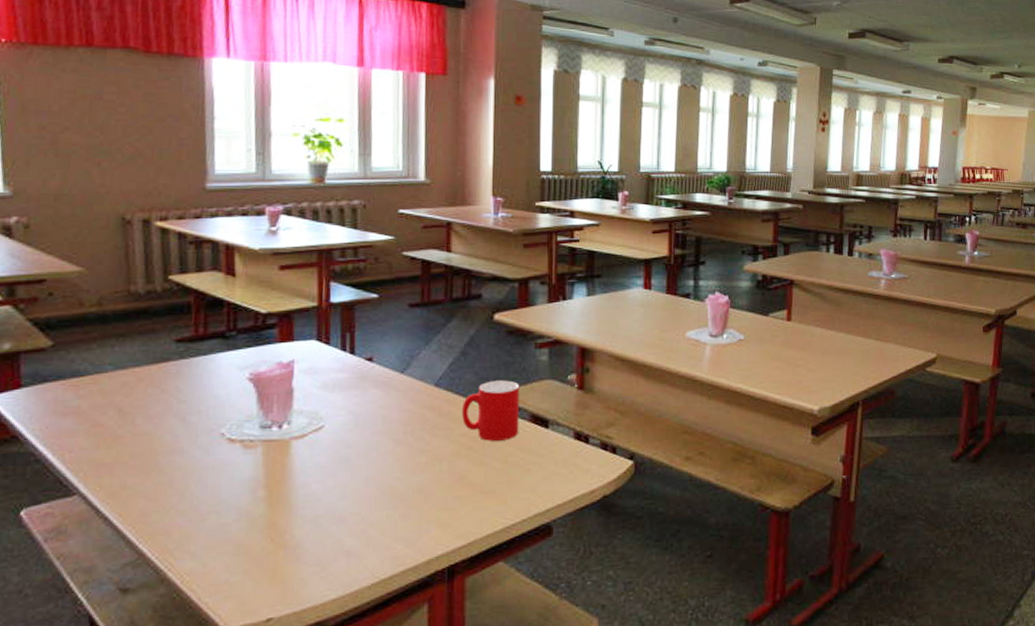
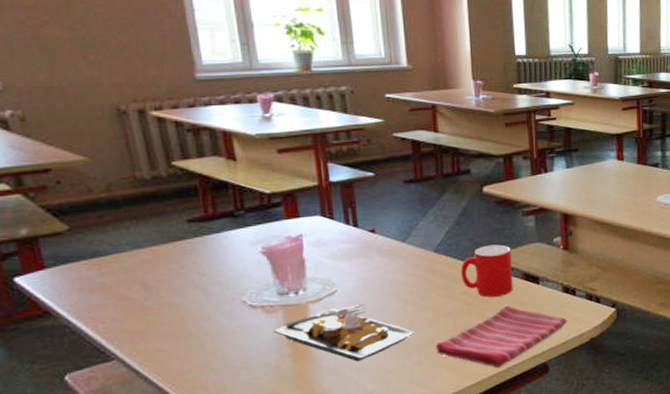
plate: none [250,443,406,511] -> present [273,304,416,362]
dish towel: none [425,452,577,526] -> present [435,305,567,368]

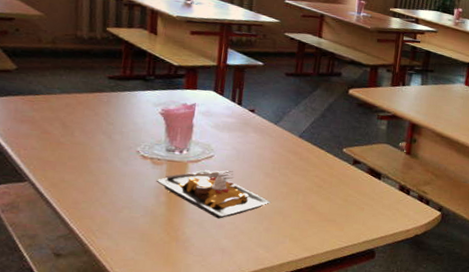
dish towel: present [435,305,567,368] -> none [284,193,398,246]
cup: present [461,244,513,297] -> none [317,139,363,185]

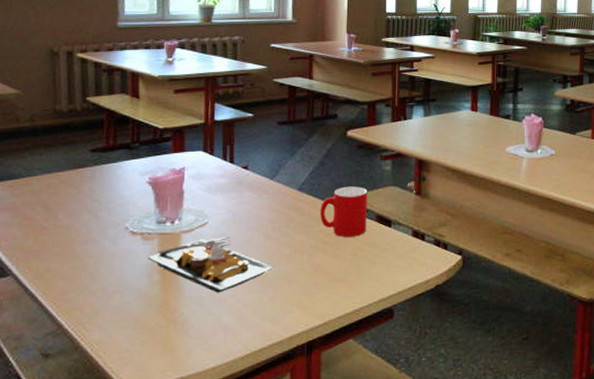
cup: none [317,139,363,185] -> present [320,186,368,237]

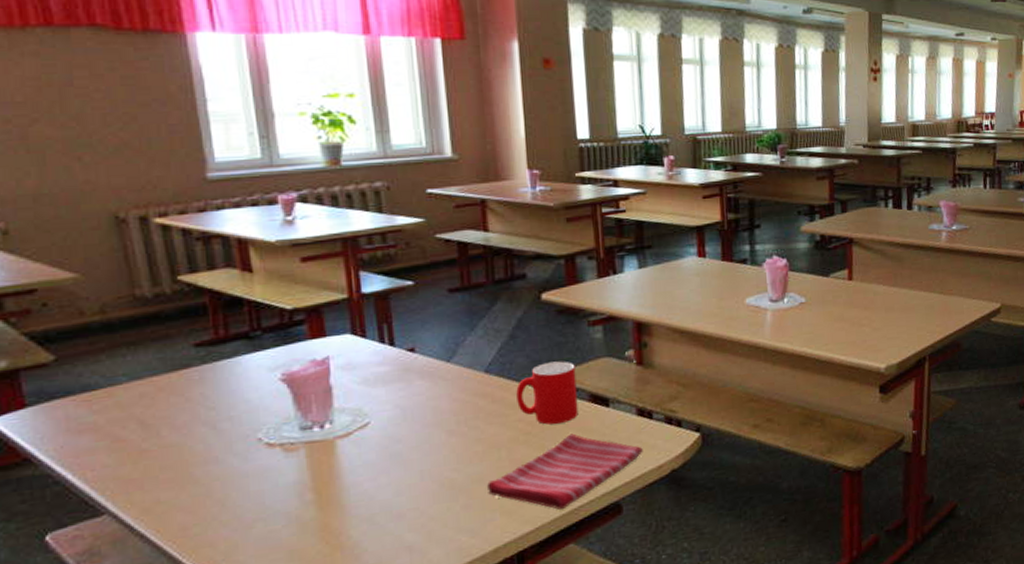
plate: present [148,237,274,293] -> none [294,438,464,508]
dish towel: none [289,246,415,309] -> present [486,433,643,510]

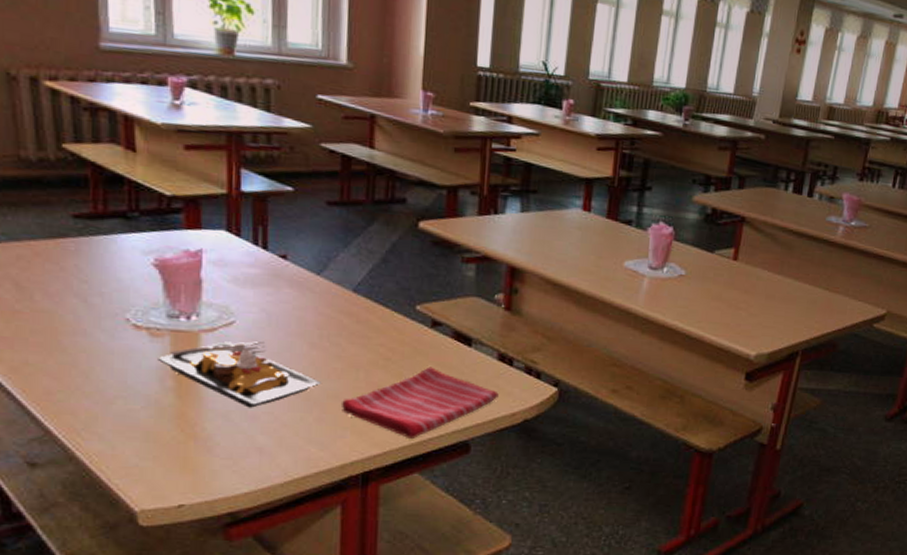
plate: none [294,438,464,508] -> present [157,341,321,408]
cup: present [516,361,579,425] -> none [381,292,443,355]

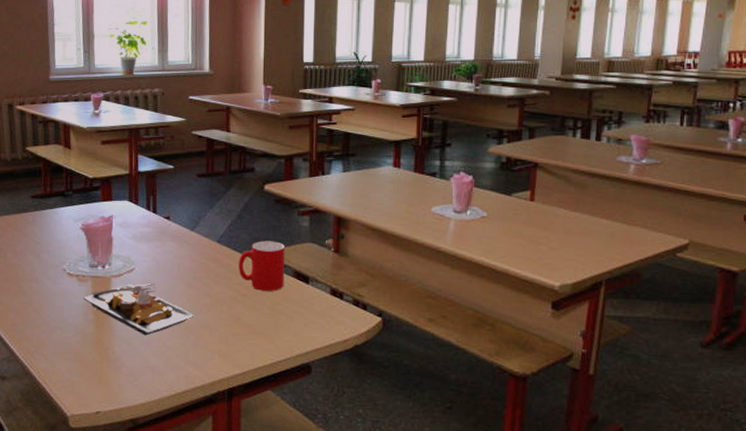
dish towel: present [340,367,499,438] -> none [210,301,333,361]
cup: none [381,292,443,355] -> present [239,241,285,291]

